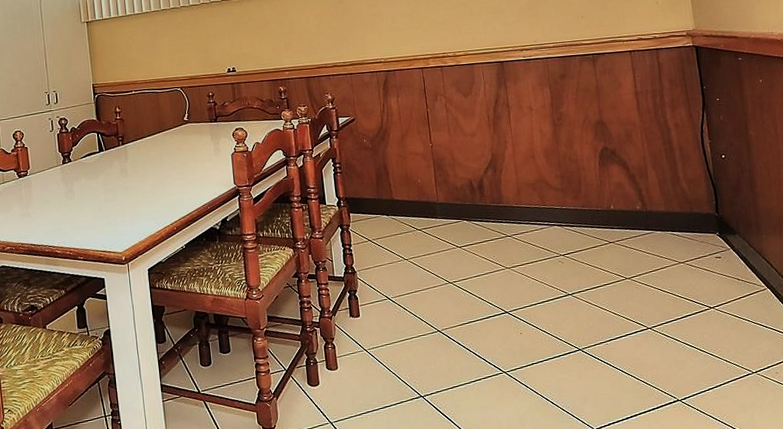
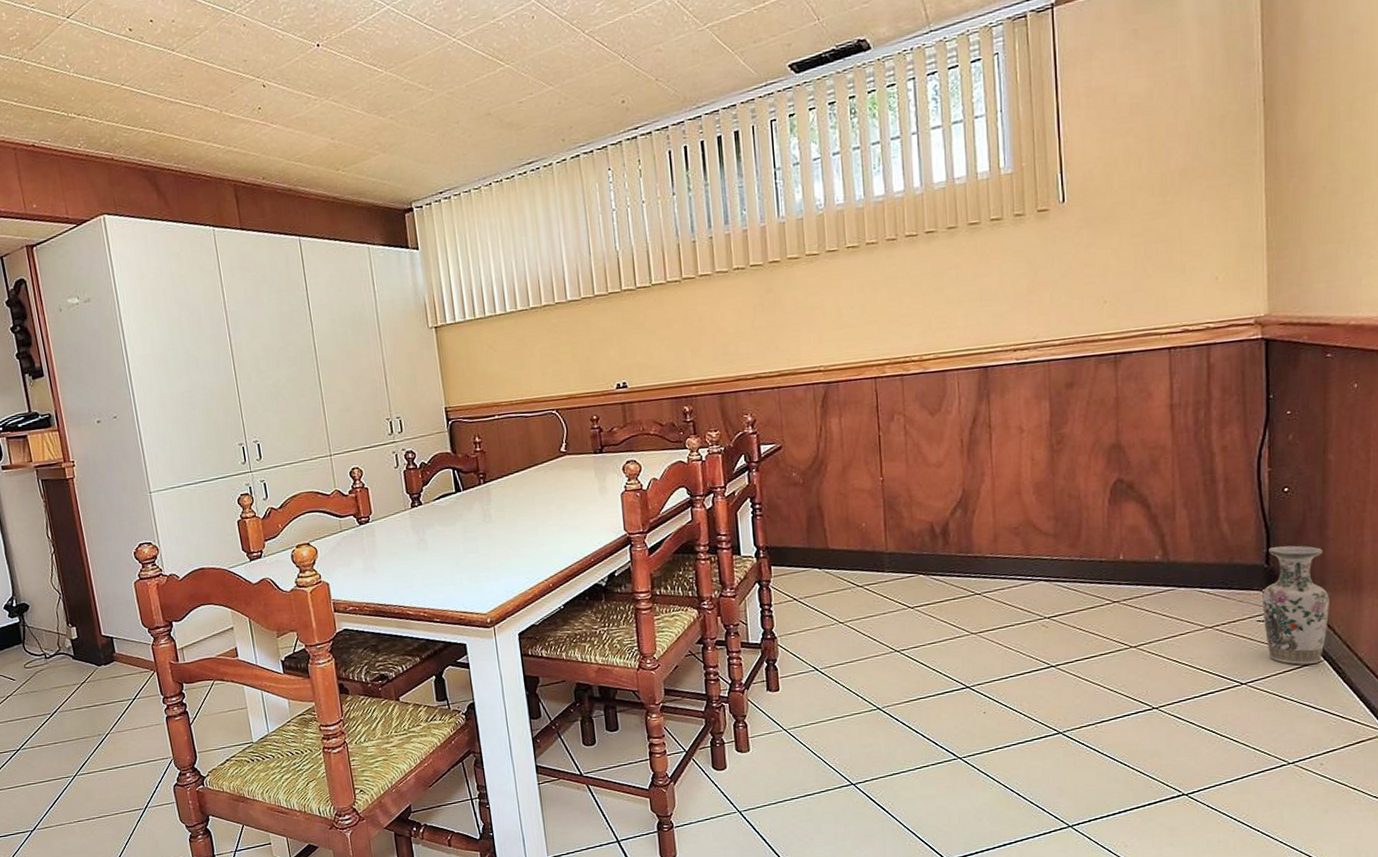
vase: none [716,199,767,292] -> present [1262,545,1329,665]

